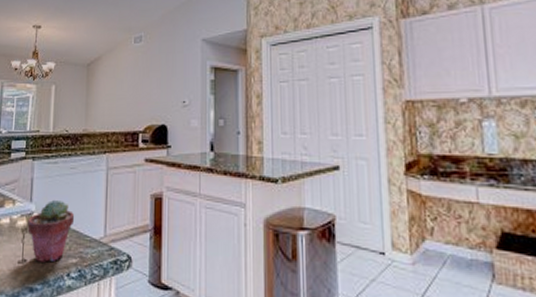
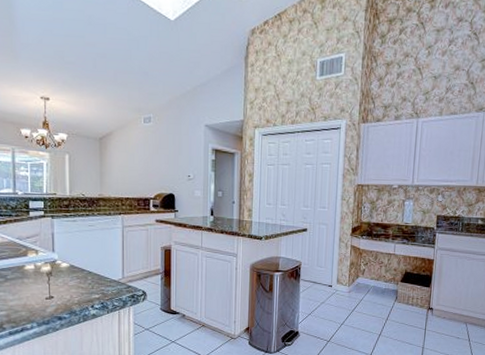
potted succulent: present [27,200,75,262] -> none [52,251,96,298]

